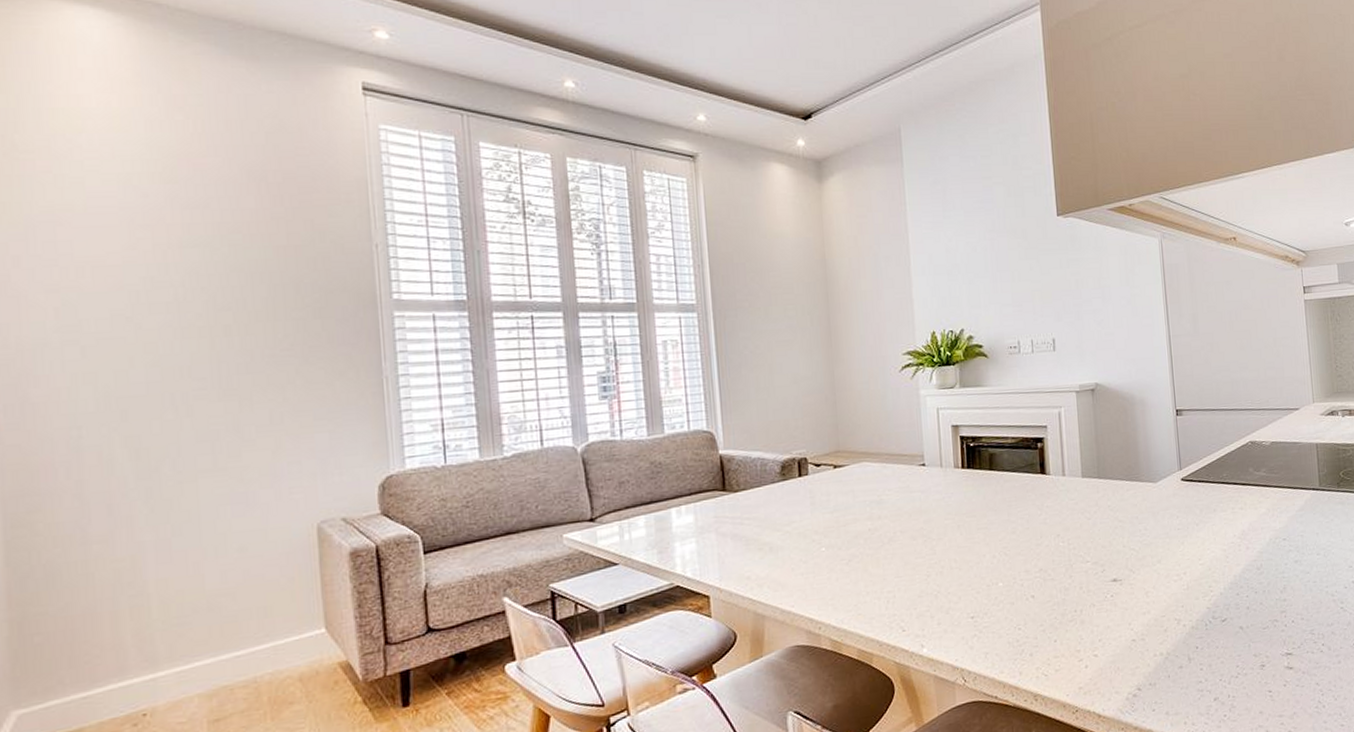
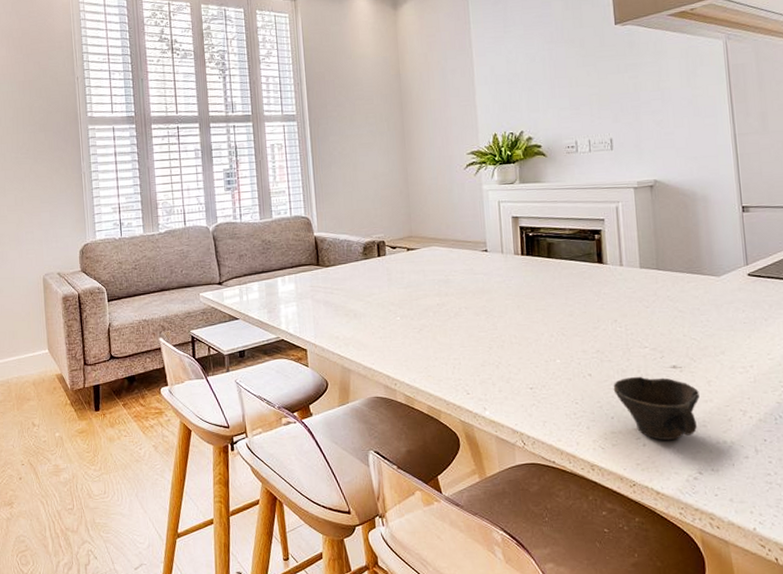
cup: none [1056,592,1138,660] -> present [613,376,700,440]

